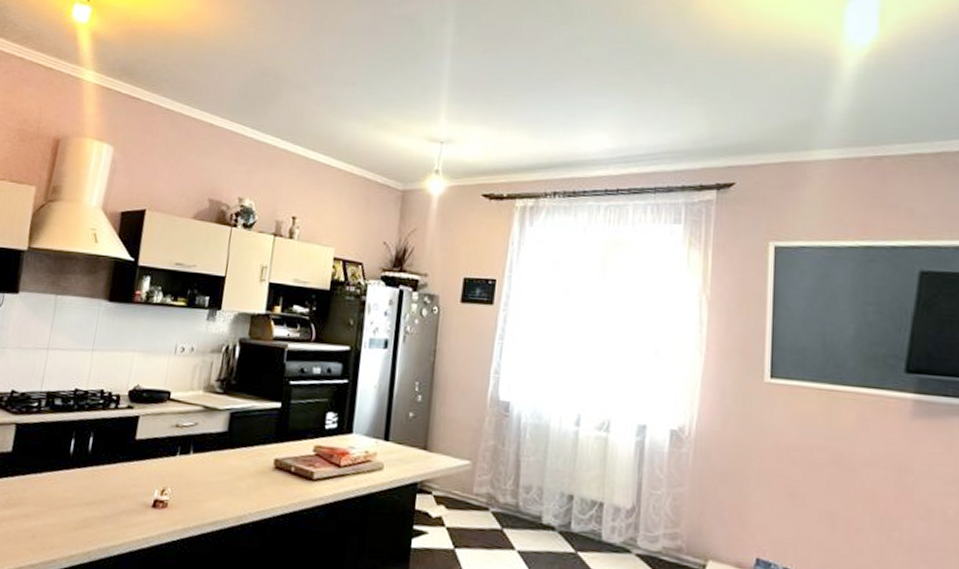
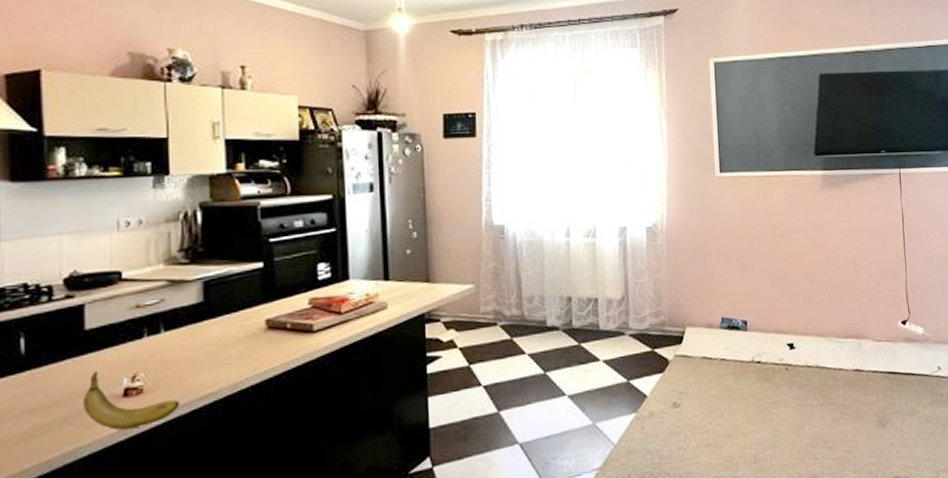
fruit: none [122,478,193,540] -> present [82,371,180,431]

